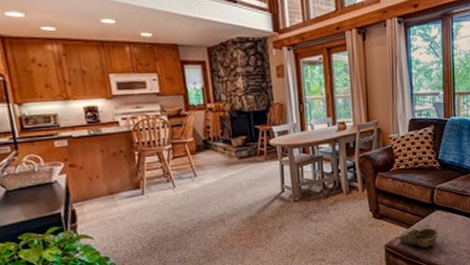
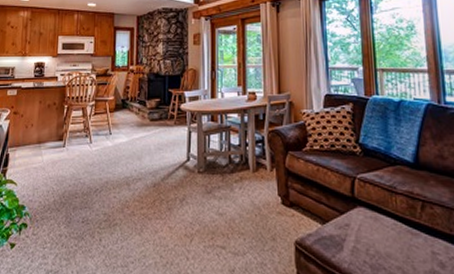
decorative bowl: present [399,228,438,248] -> none [313,226,361,254]

